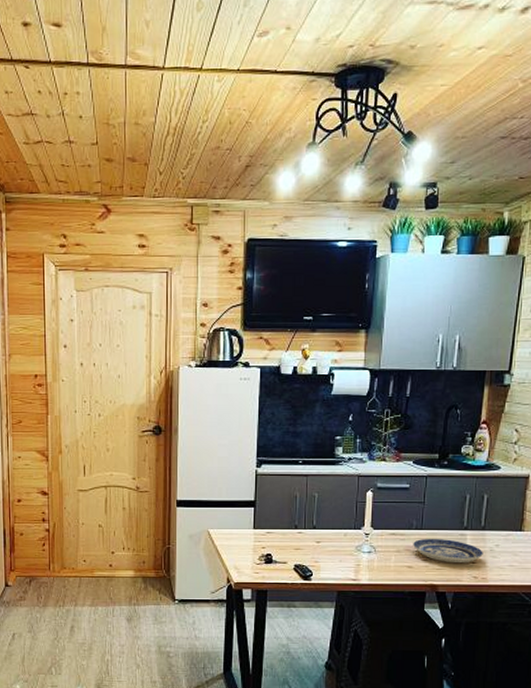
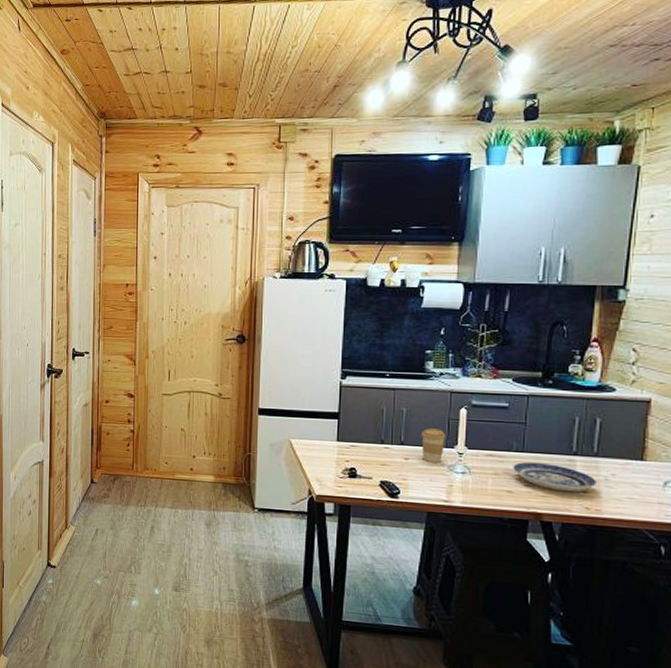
coffee cup: none [332,512,354,544] -> present [421,428,446,463]

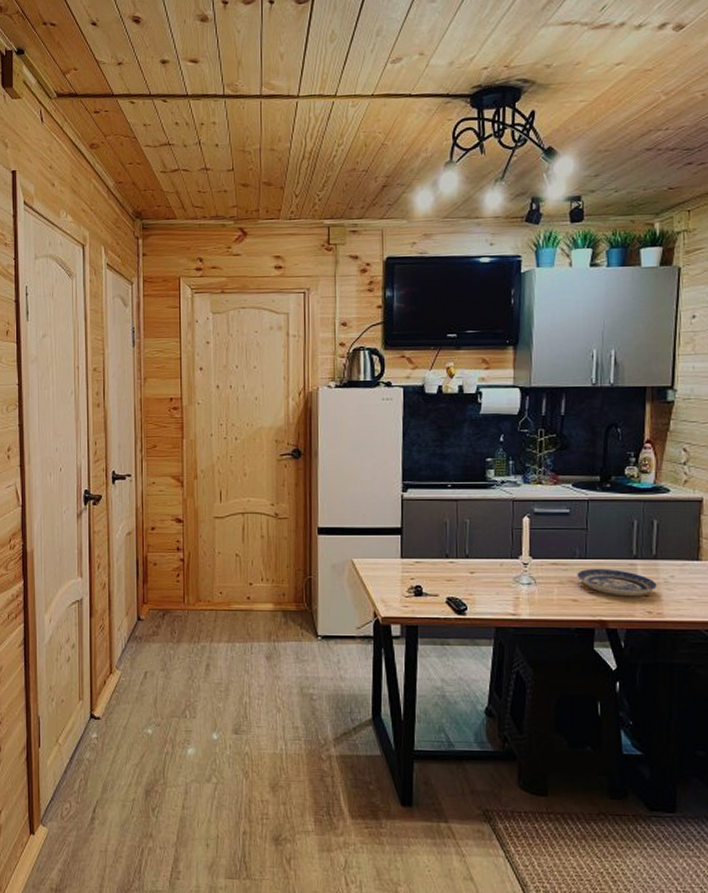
coffee cup: present [421,428,446,463] -> none [486,539,511,575]

